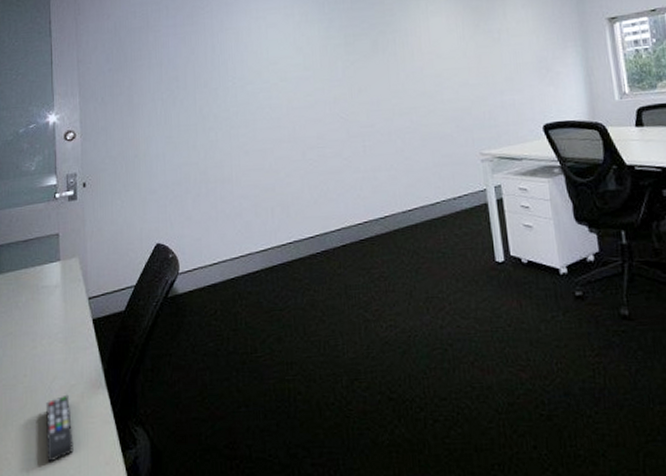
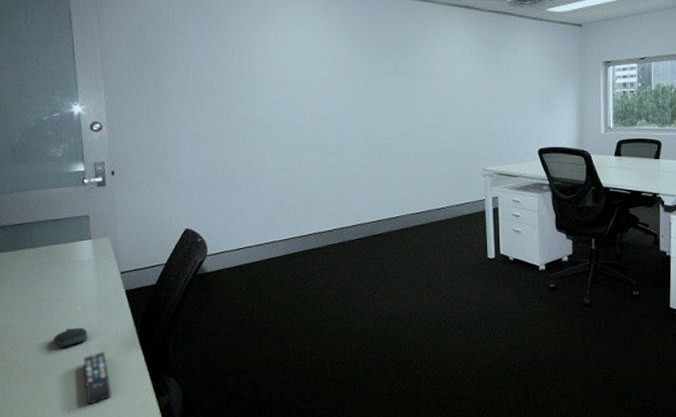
computer mouse: none [17,366,53,392] -> present [54,327,89,348]

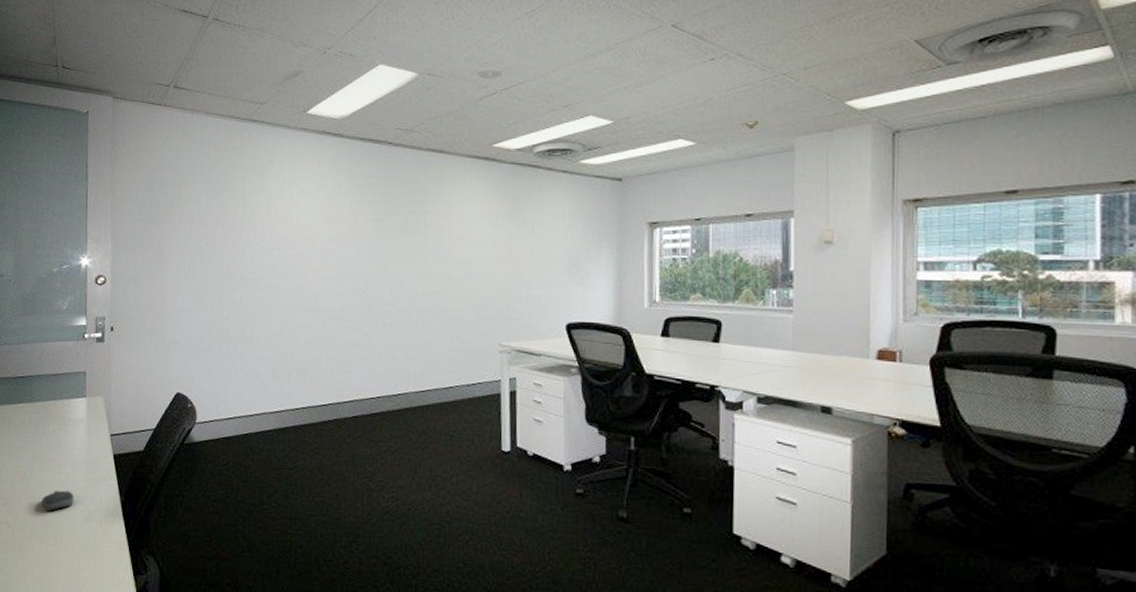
remote control: present [83,351,111,405] -> none [66,519,91,576]

